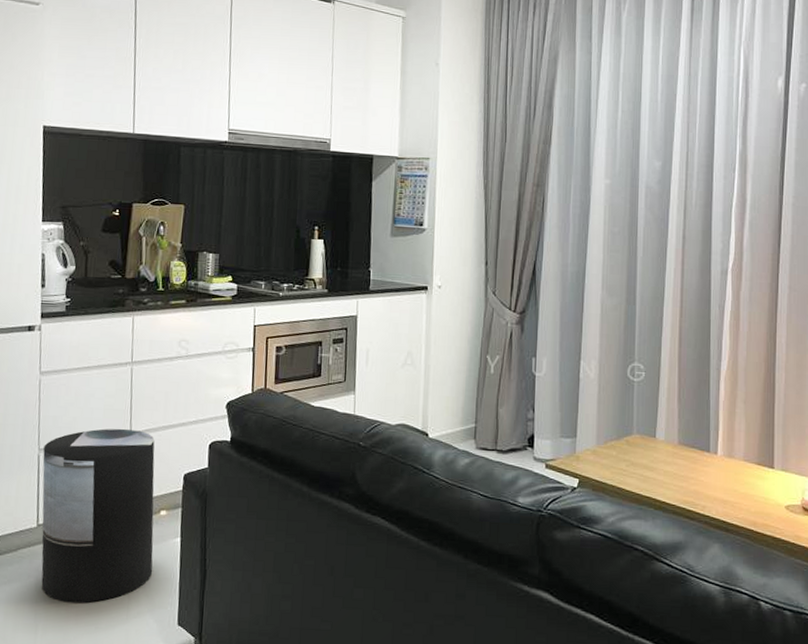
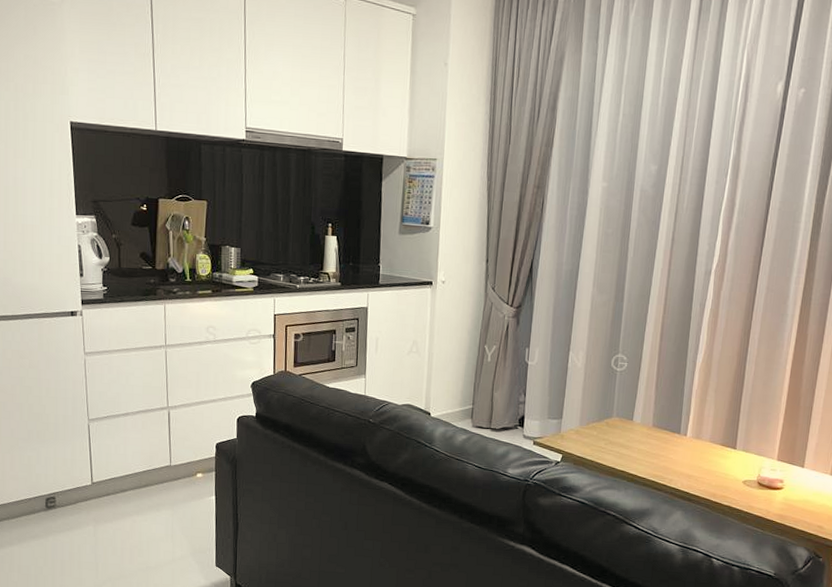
trash can: present [41,428,155,603] -> none [92,403,193,547]

